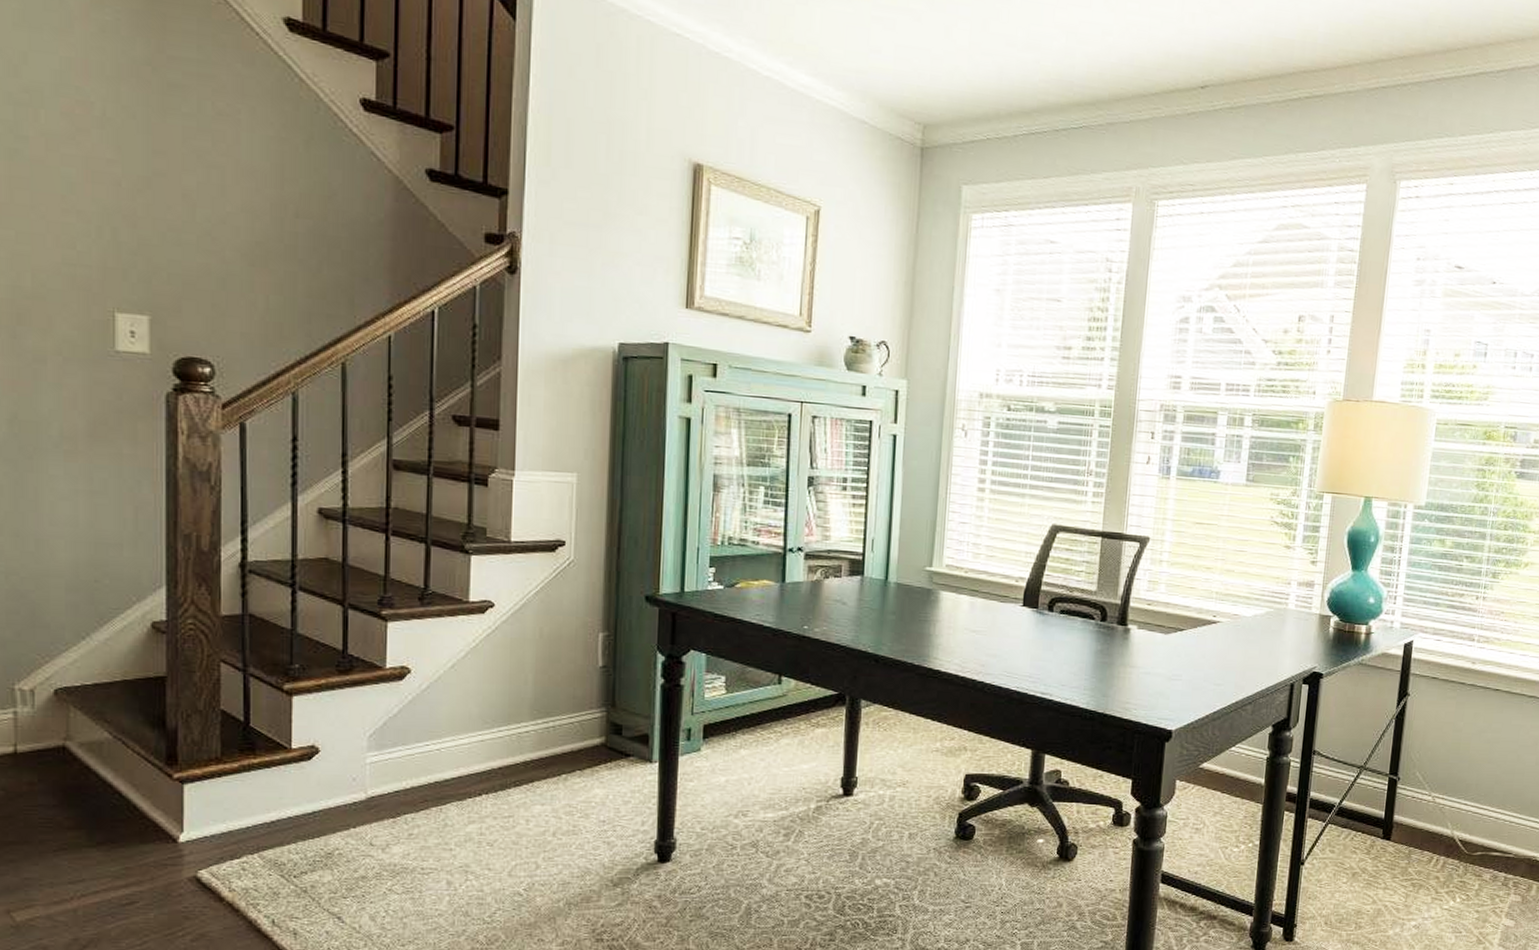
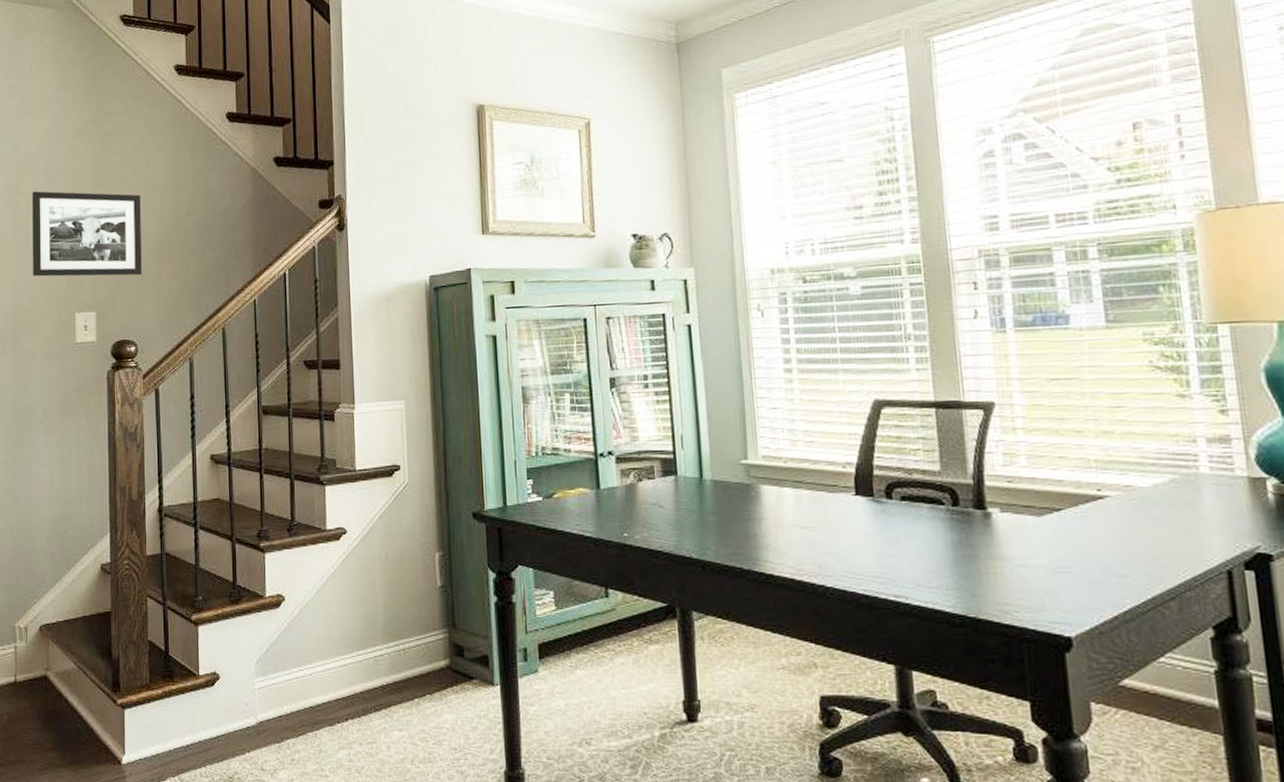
picture frame: none [43,139,224,281] -> present [32,191,142,277]

